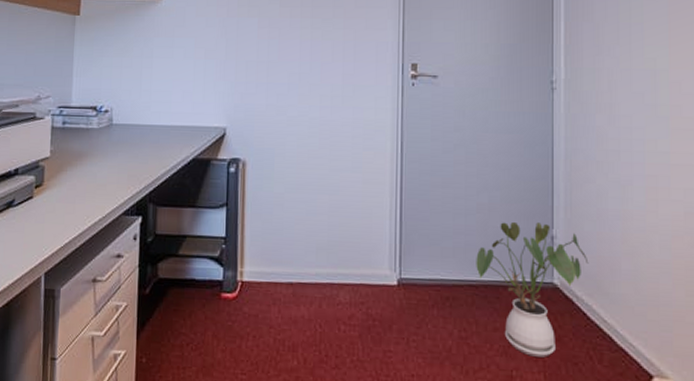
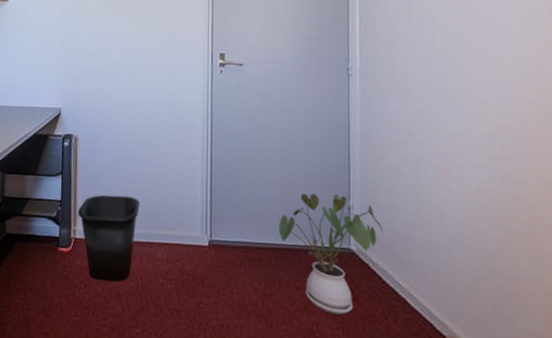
waste bin: none [246,229,319,331] -> present [78,195,140,282]

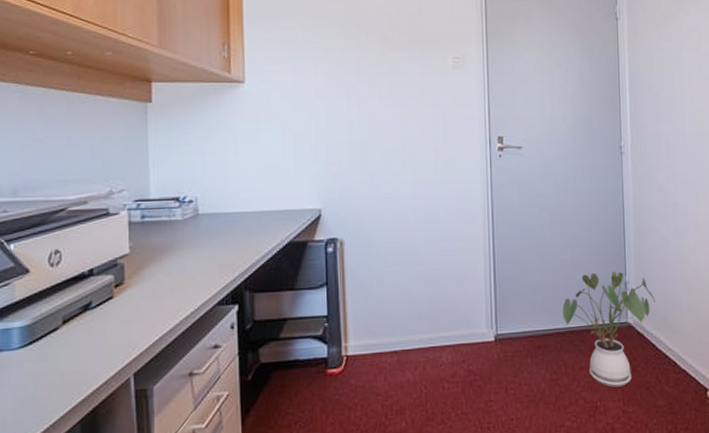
waste bin: present [78,195,140,282] -> none [349,300,420,398]

